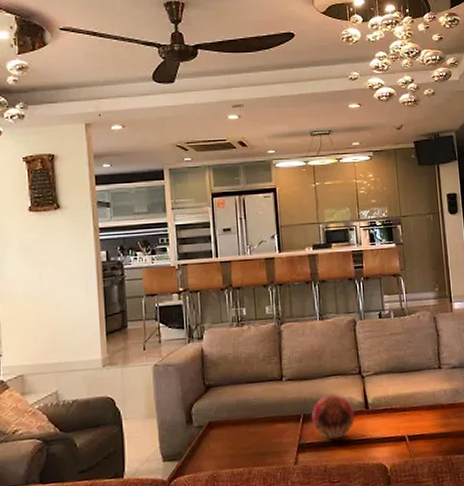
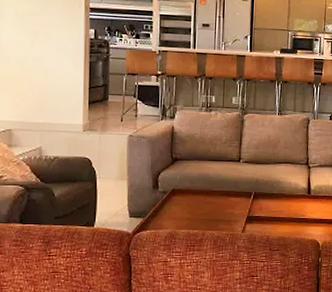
decorative orb: present [311,394,354,440] -> none [261,178,298,216]

